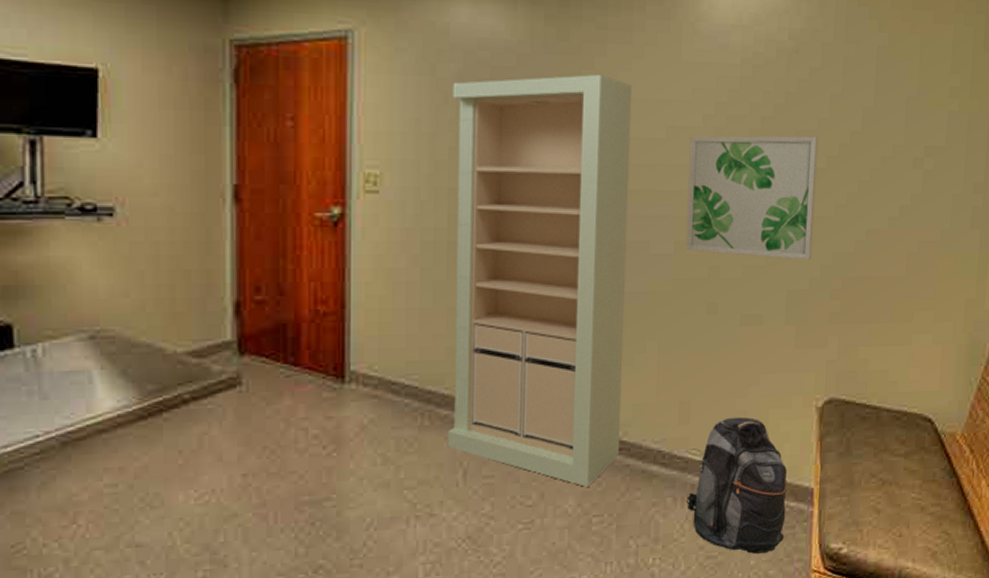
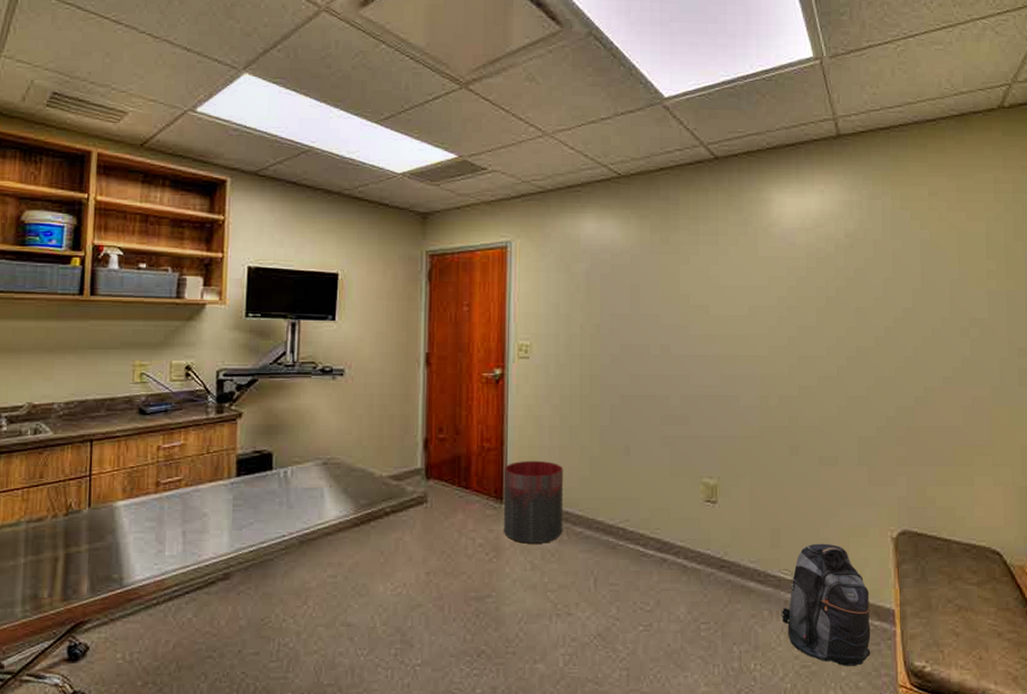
trash can: none [345,326,425,433] -> present [503,460,564,544]
storage cabinet: present [447,74,633,487] -> none [581,267,722,597]
wall art: present [685,136,818,260] -> none [768,312,877,412]

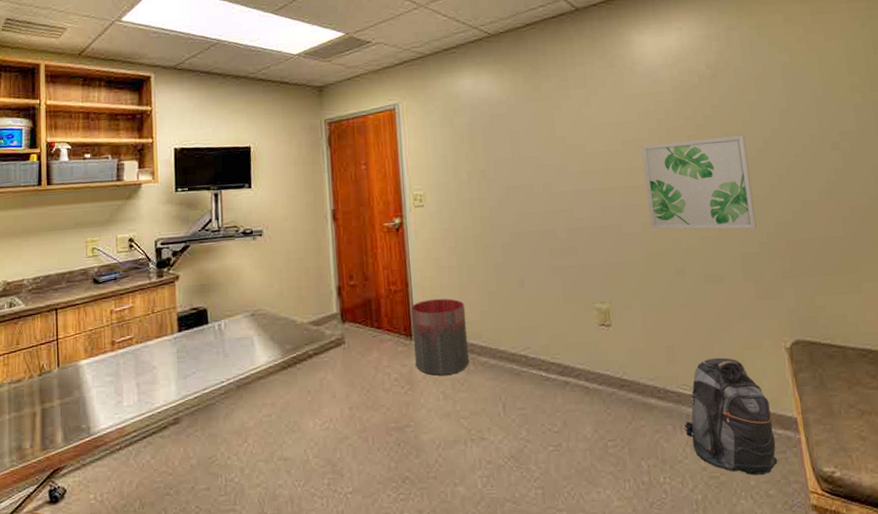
wall art: none [768,312,877,412] -> present [641,135,757,230]

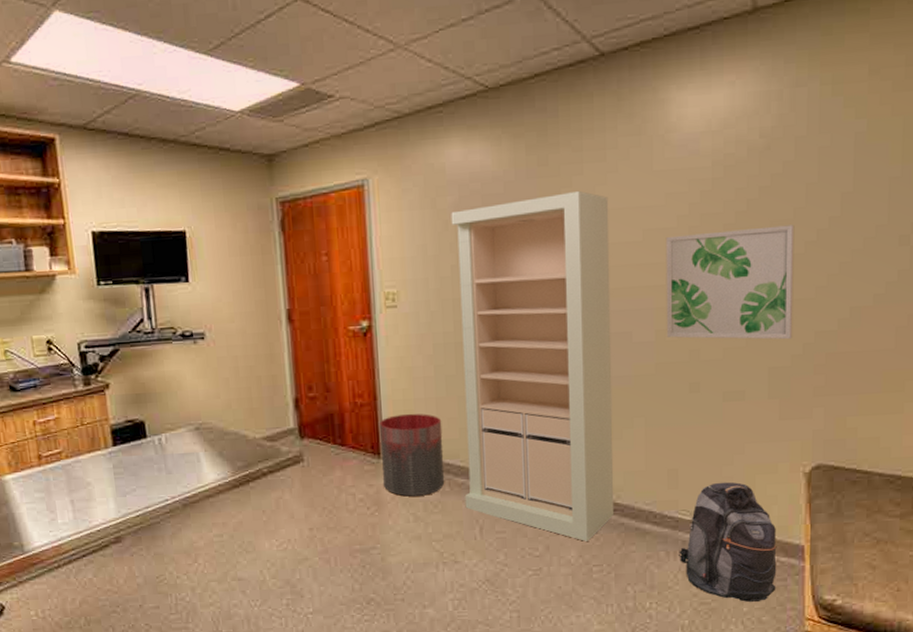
storage cabinet: none [465,110,623,417] -> present [451,190,615,541]

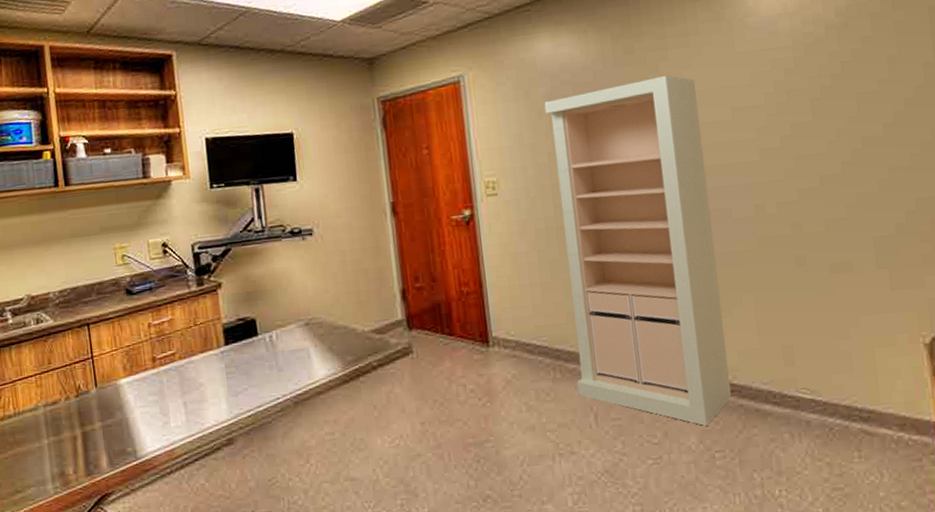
trash can: present [379,413,445,497] -> none [486,299,556,386]
wall art: present [665,225,795,340] -> none [754,96,894,213]
backpack: present [677,481,777,602] -> none [802,356,912,486]

